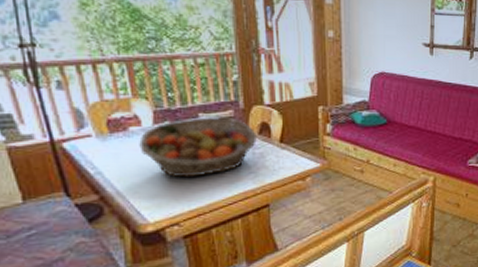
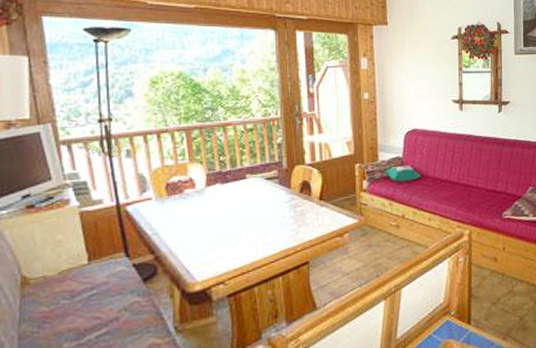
fruit basket: present [139,117,257,178] -> none [193,177,298,237]

